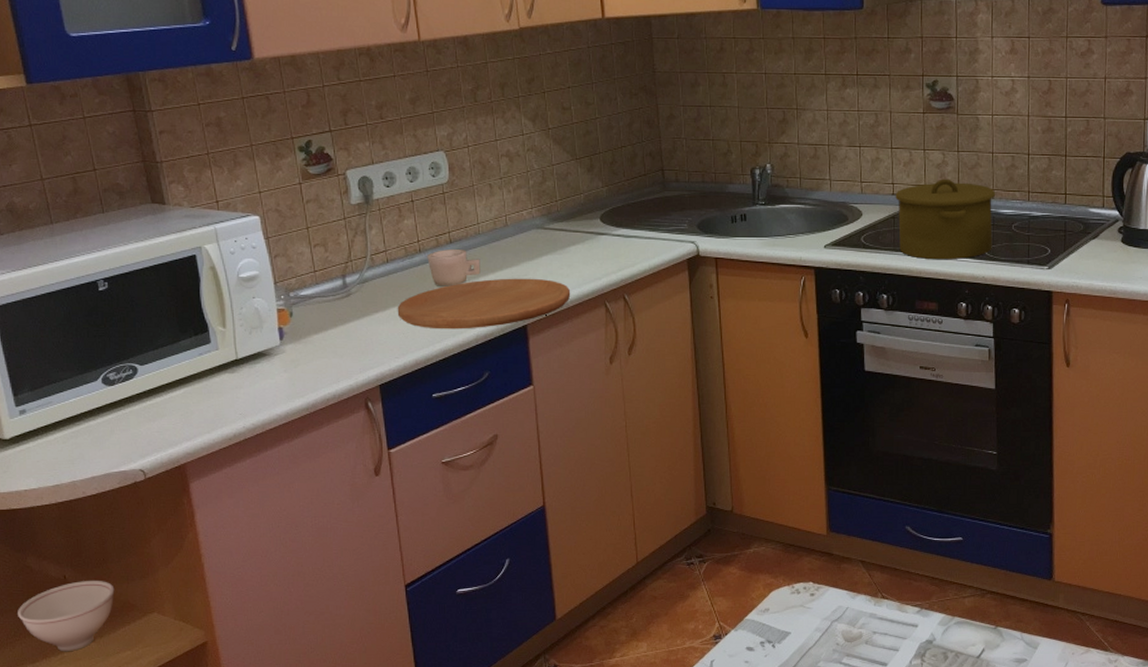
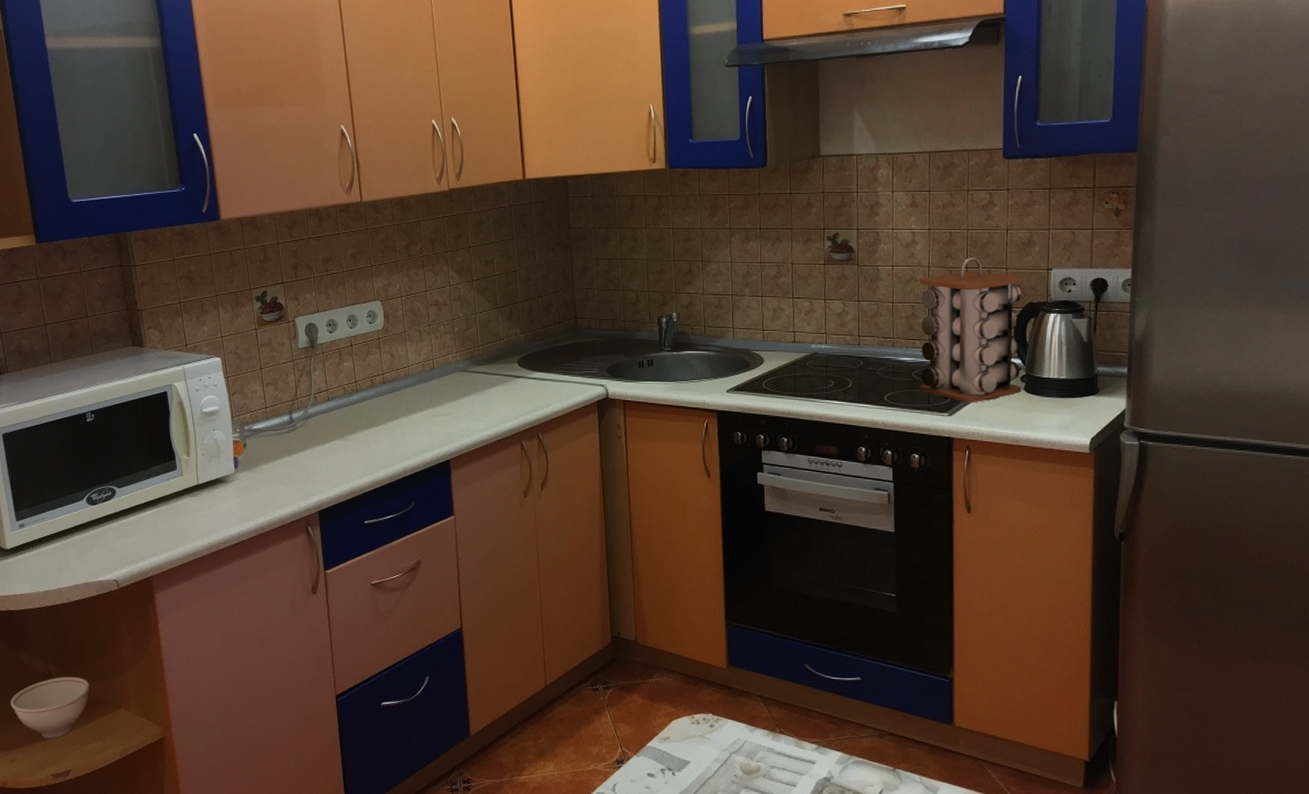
cutting board: present [397,278,571,330] -> none [336,416,490,463]
cup: present [427,248,481,286] -> none [363,389,410,423]
cooking pot: present [895,179,996,260] -> none [796,327,896,406]
spice rack: none [1020,105,1122,256] -> present [920,256,1024,403]

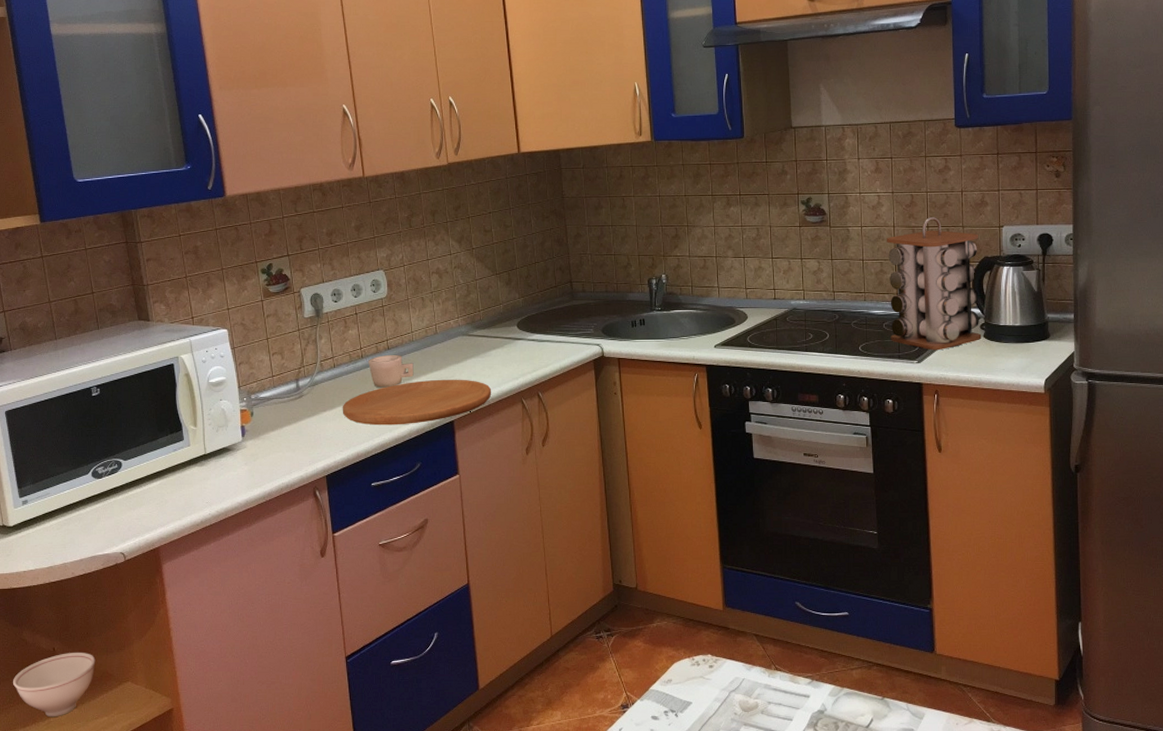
cutting board: none [336,416,490,463] -> present [342,379,492,426]
cup: none [363,389,410,423] -> present [368,354,414,388]

